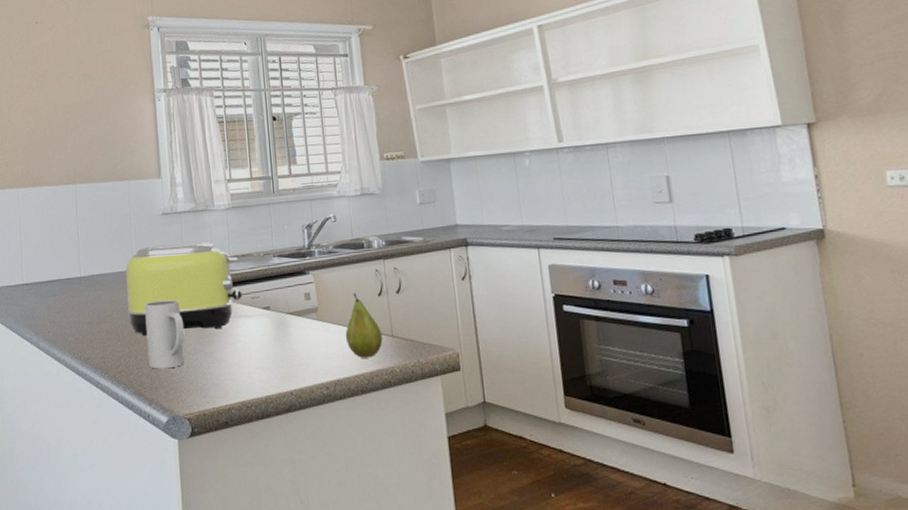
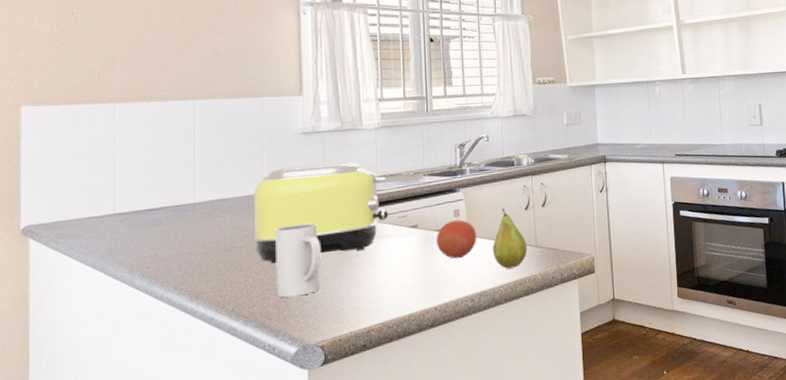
fruit: none [288,303,330,344] -> present [435,219,477,259]

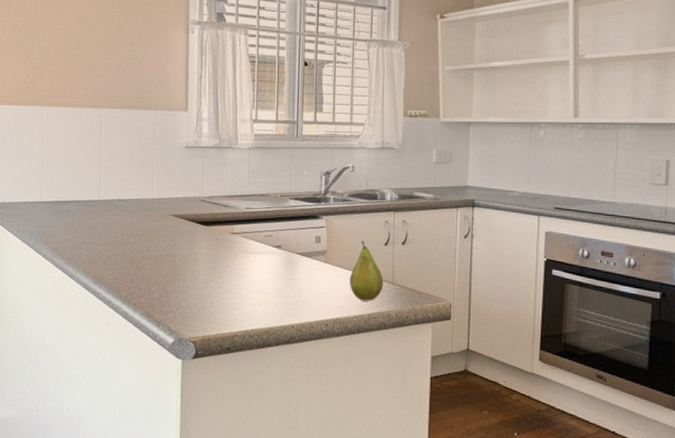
toaster: present [253,162,389,264] -> none [143,177,256,263]
mug: present [275,223,322,298] -> none [160,230,197,295]
fruit: present [435,219,477,259] -> none [296,246,336,284]

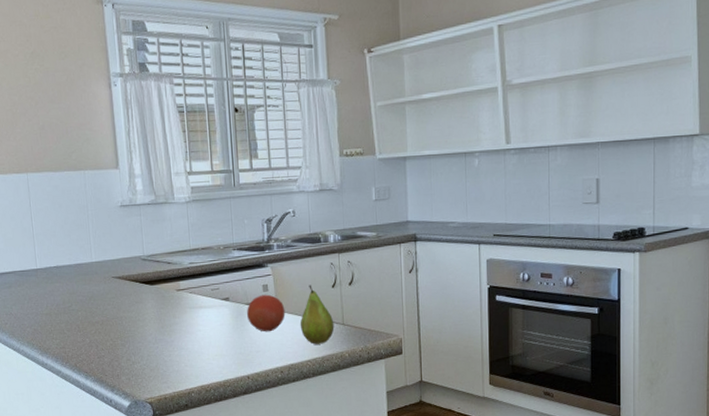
fruit: none [296,246,336,284] -> present [246,294,286,332]

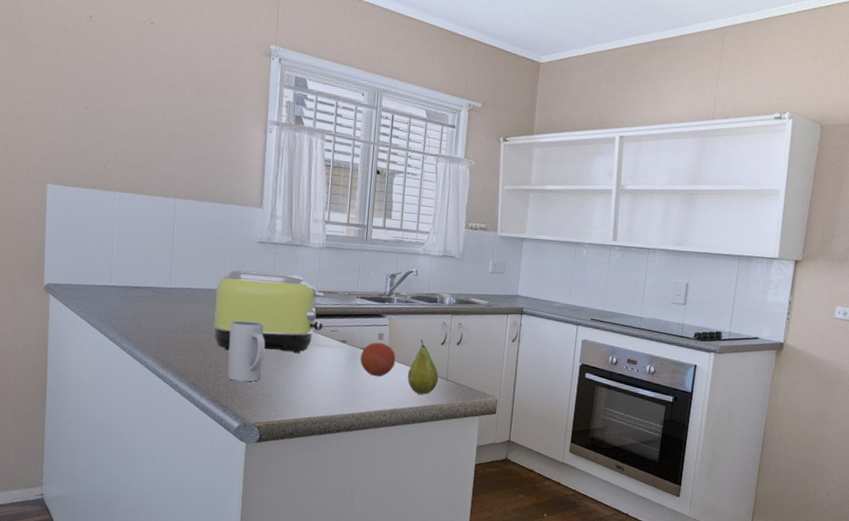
toaster: none [84,235,203,327] -> present [213,270,325,354]
mug: none [104,291,145,358] -> present [227,320,266,382]

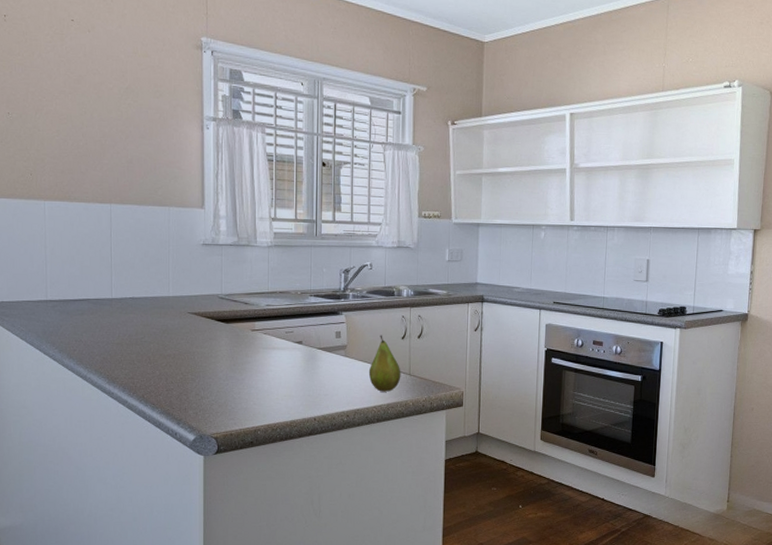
toaster: present [213,270,325,354] -> none [160,275,277,361]
mug: present [227,320,266,382] -> none [178,328,218,392]
fruit: present [360,342,396,377] -> none [318,341,356,377]

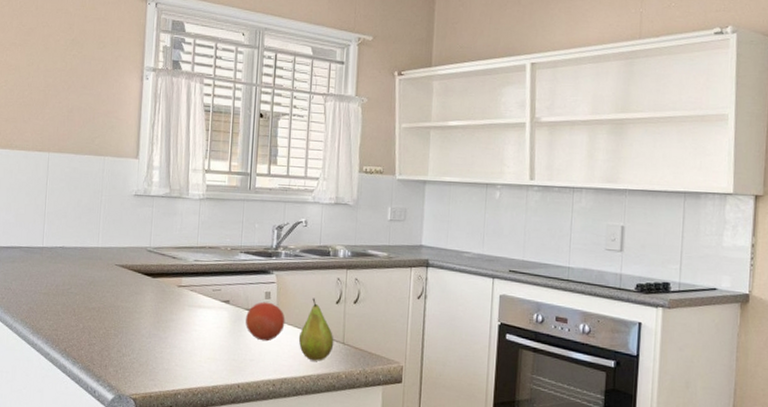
fruit: none [318,341,356,377] -> present [245,302,285,342]

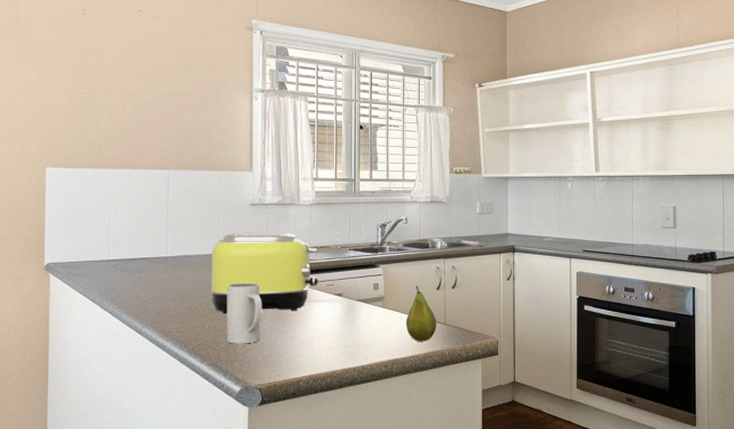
toaster: none [86,226,205,317] -> present [210,233,318,314]
mug: none [101,280,142,349] -> present [226,283,263,344]
fruit: present [245,302,285,342] -> none [357,292,393,328]

